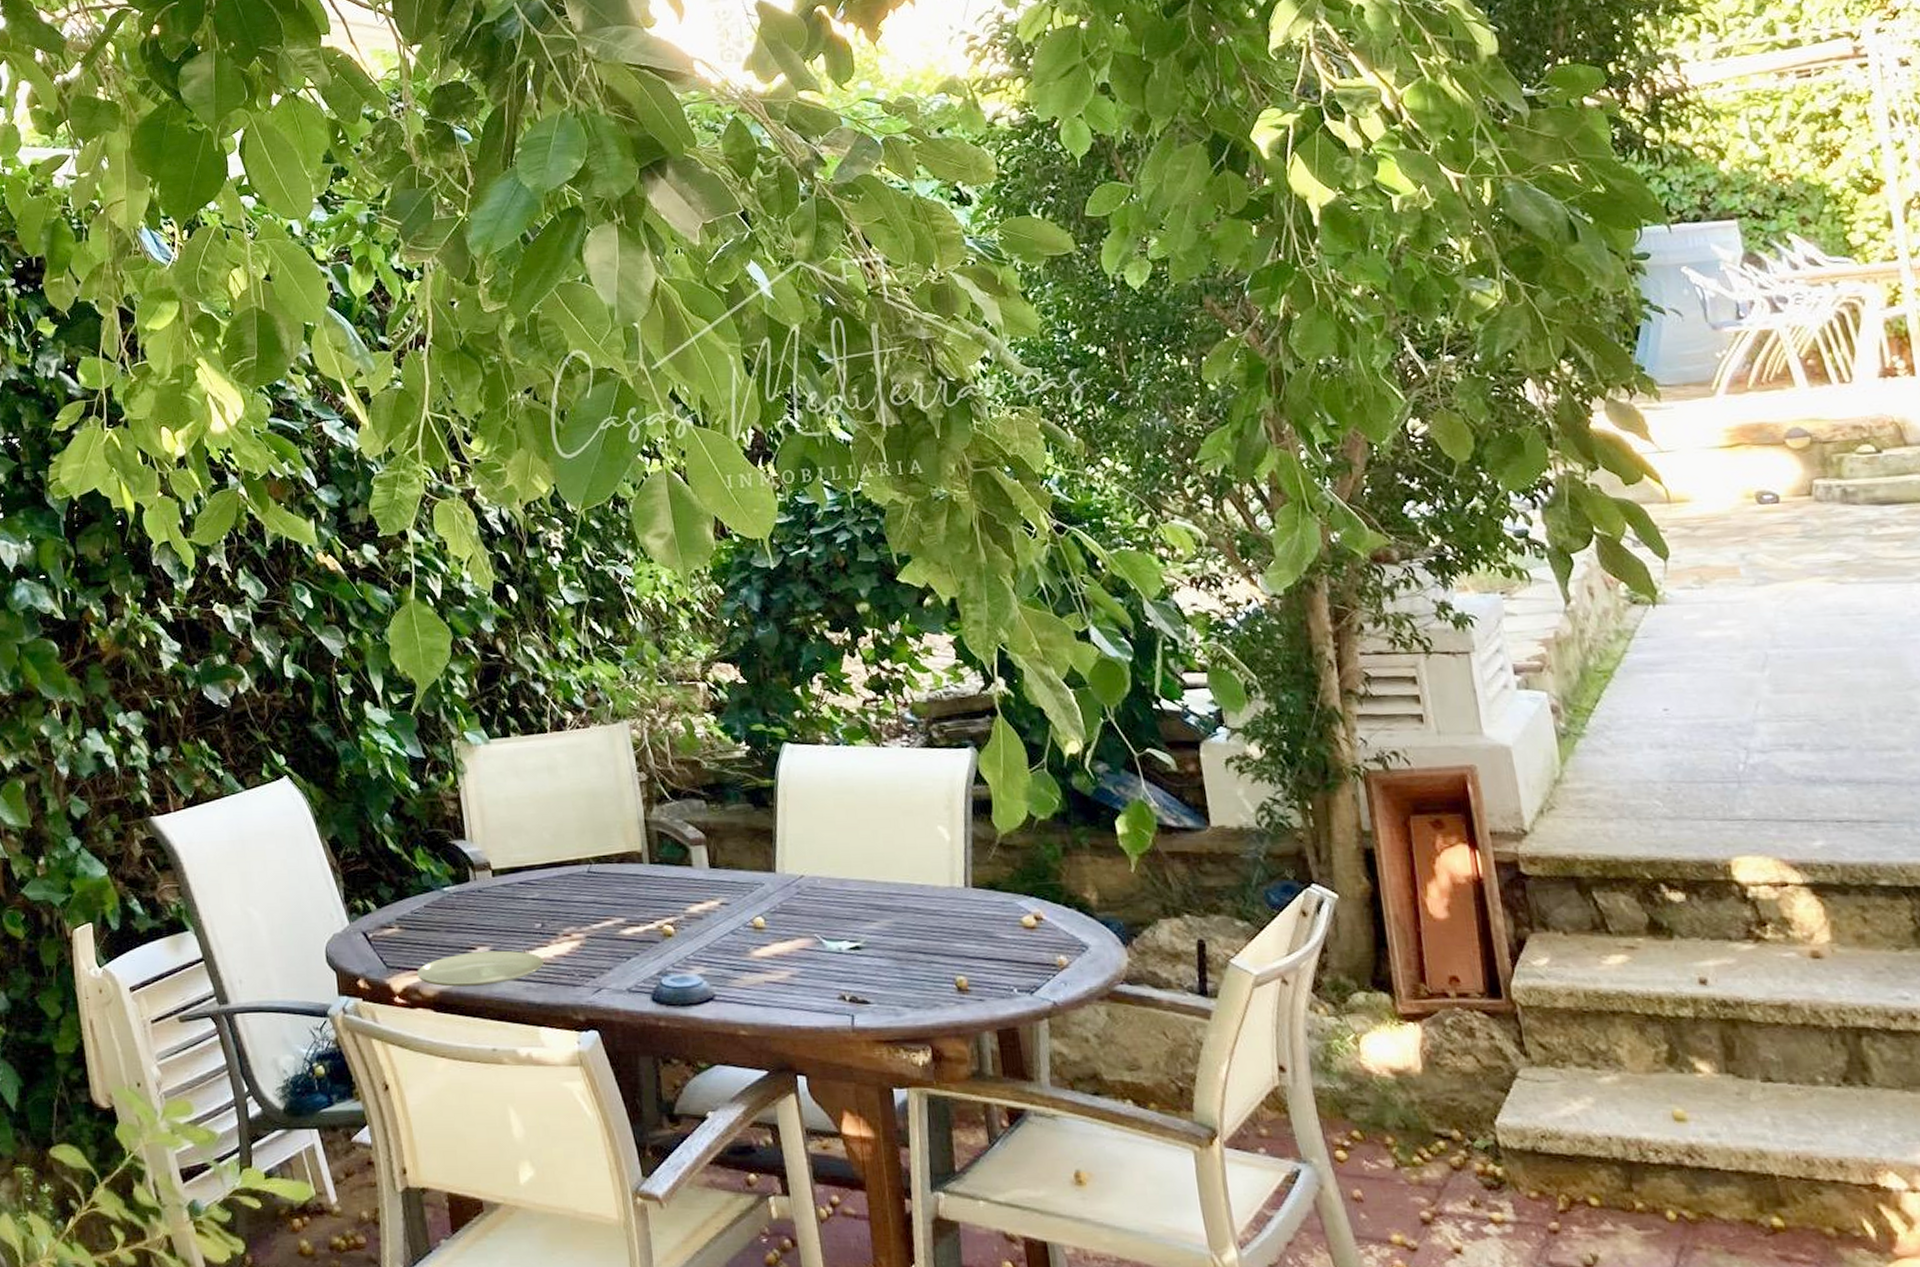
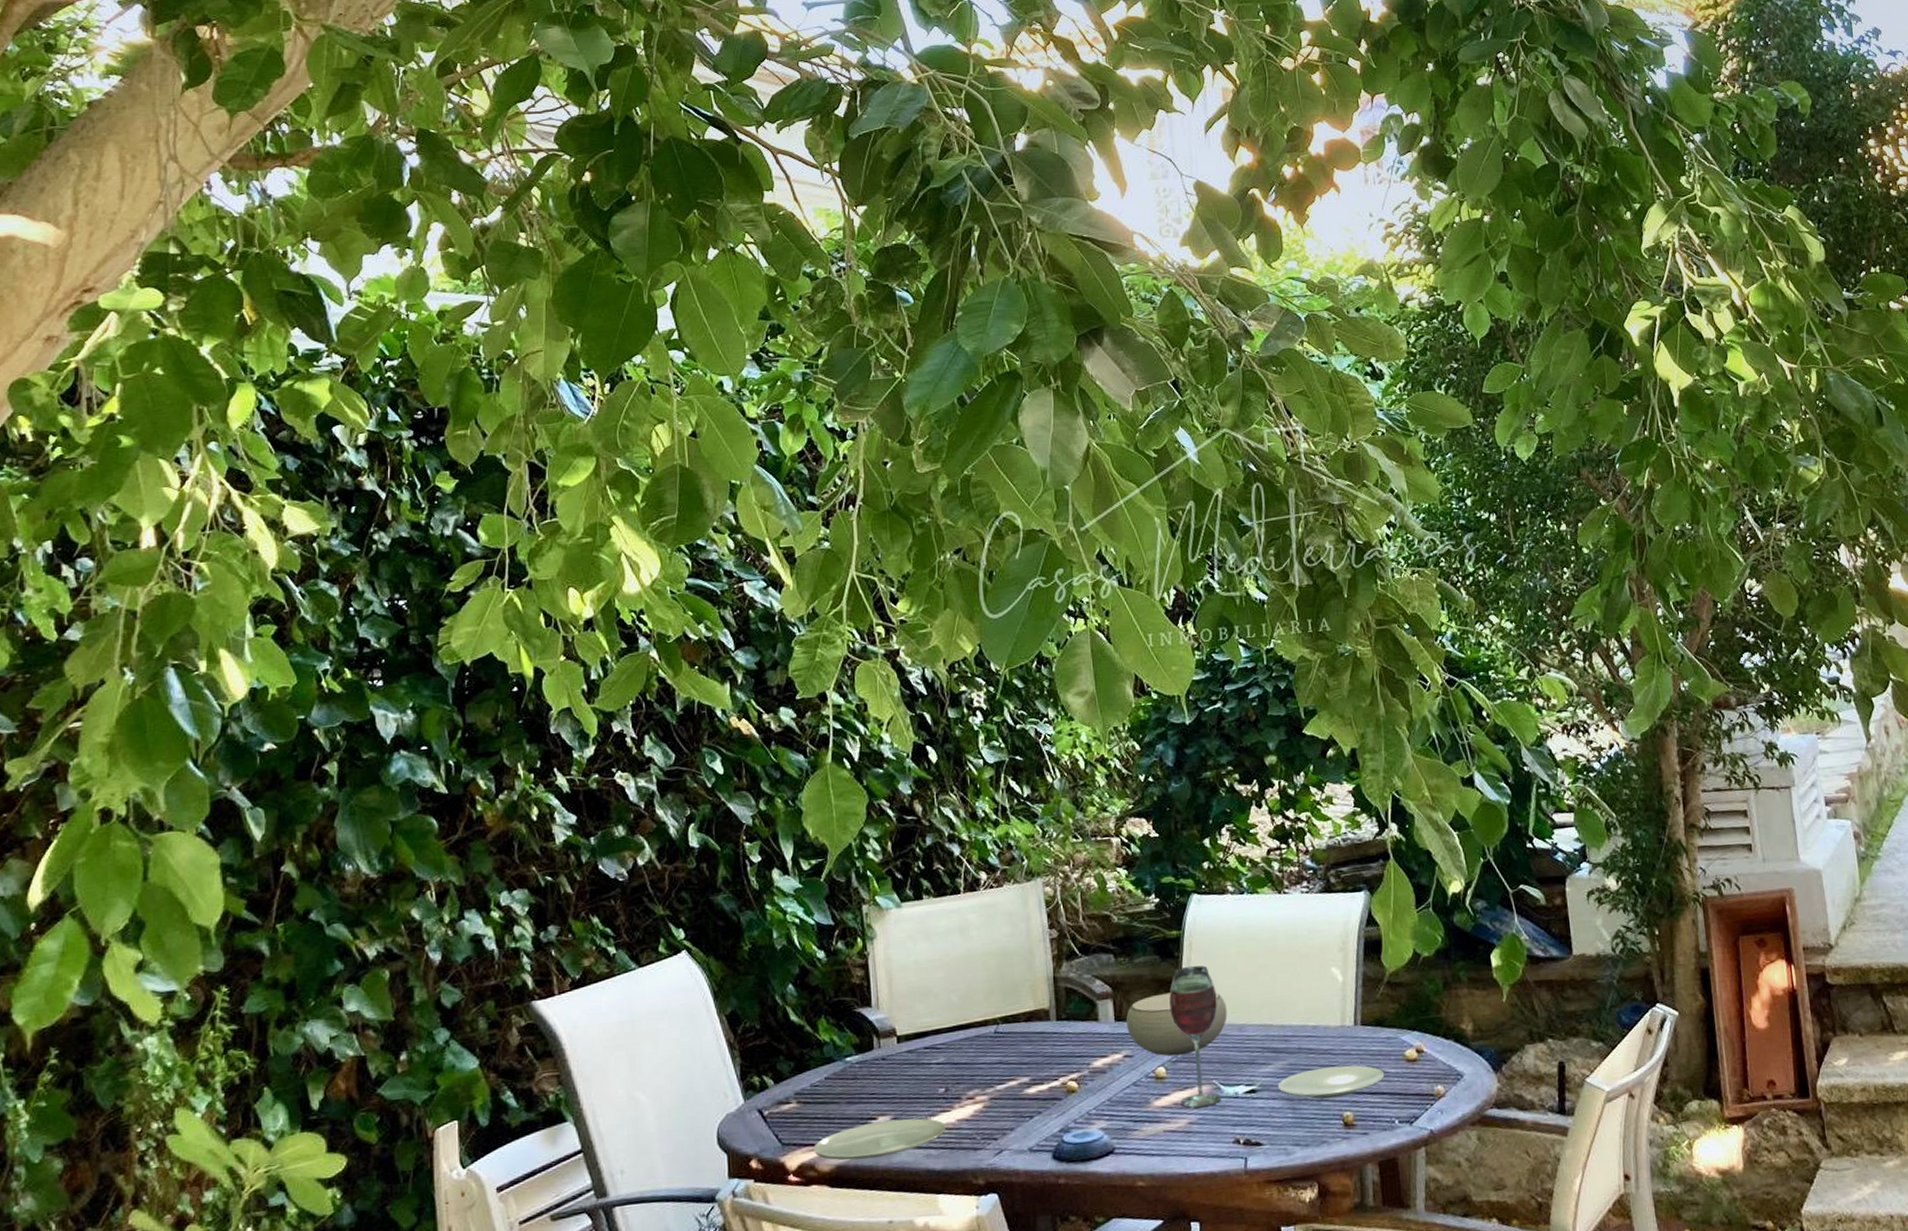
bowl: none [720,842,827,907] -> present [1125,993,1227,1057]
wineglass: none [764,816,824,960] -> present [1169,965,1221,1108]
plate: none [883,928,1000,962] -> present [1277,1065,1385,1100]

